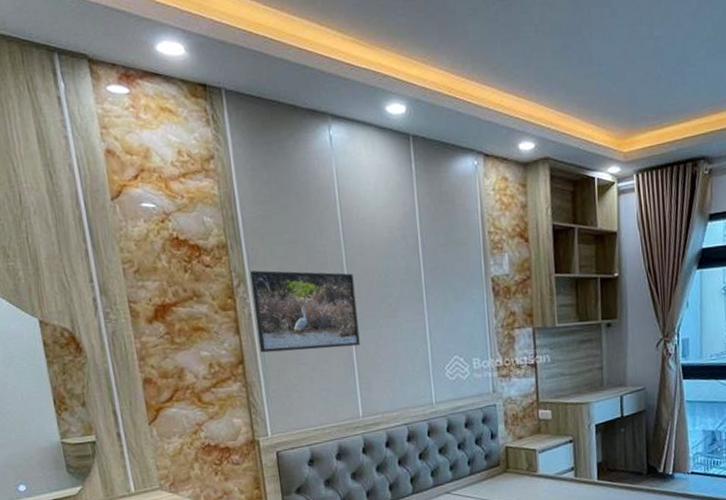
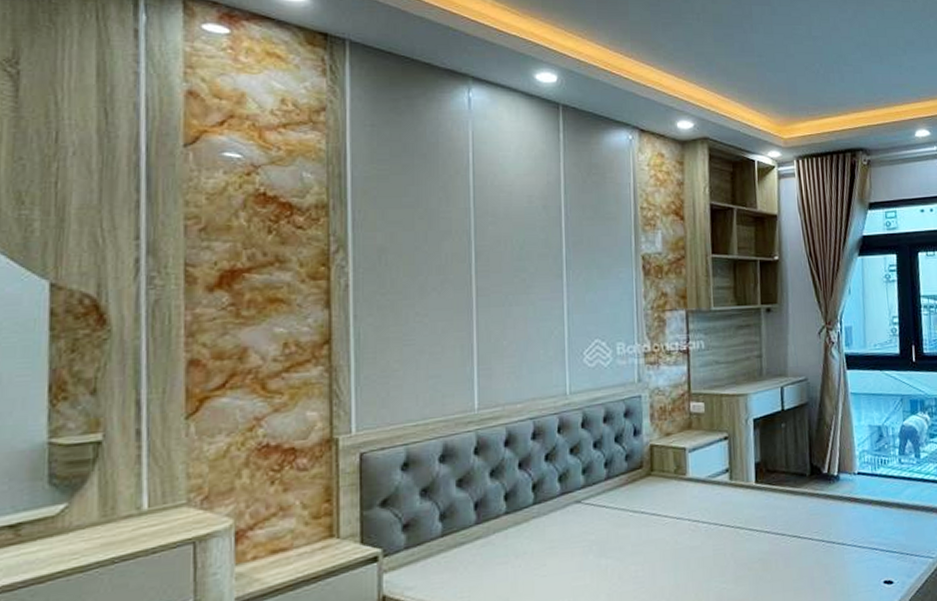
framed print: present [250,270,360,353] -> none [354,235,483,331]

